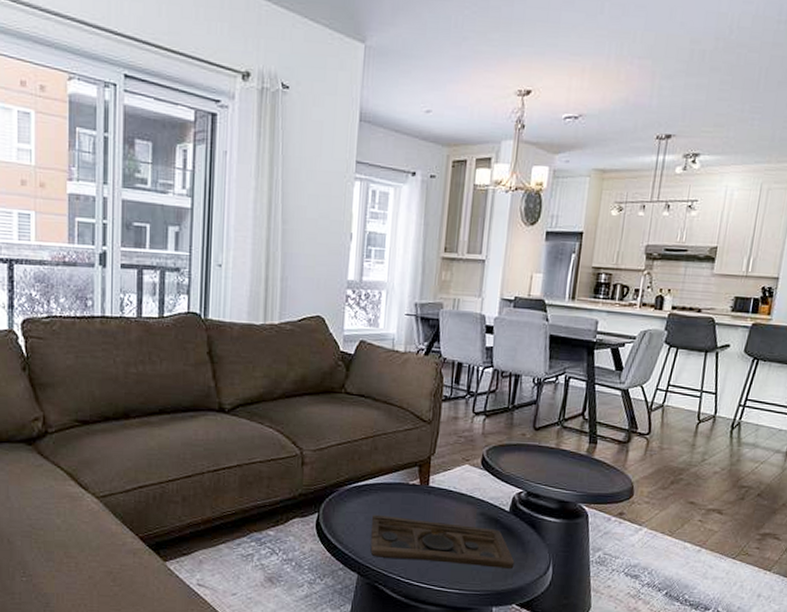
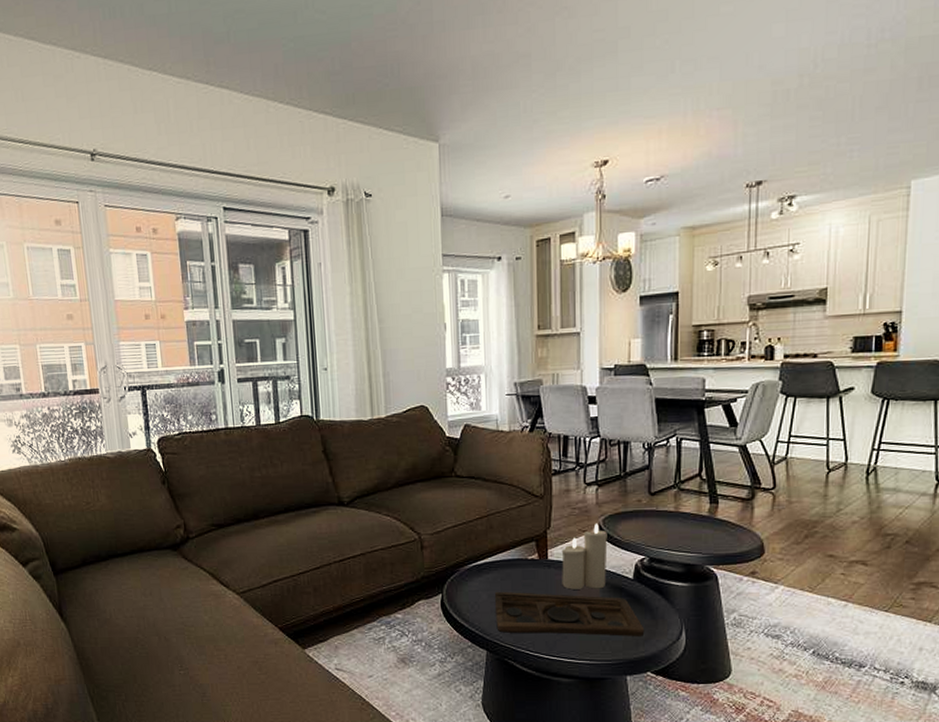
candle: none [440,453,490,519] -> present [561,523,608,590]

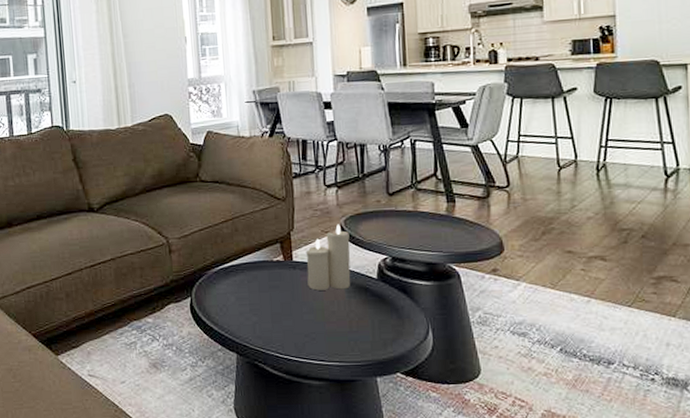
decorative tray: present [494,591,645,636] -> none [242,293,392,337]

